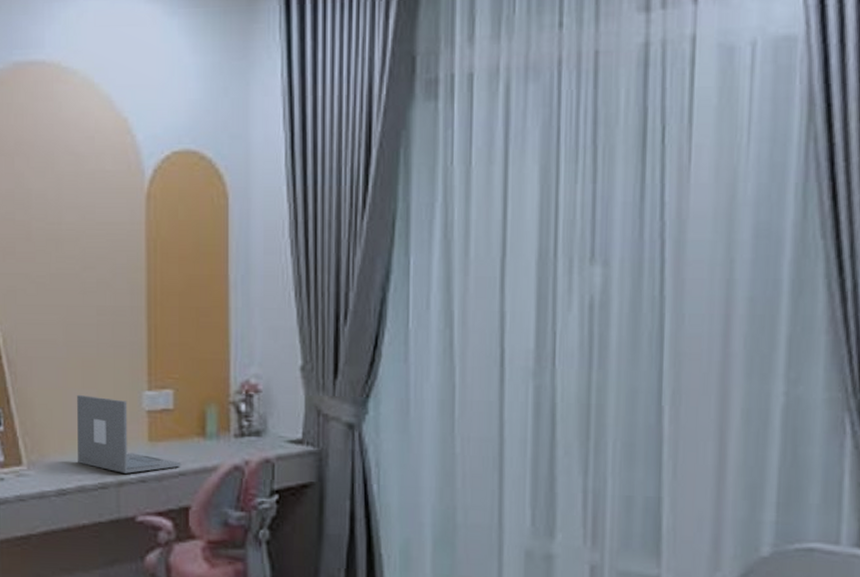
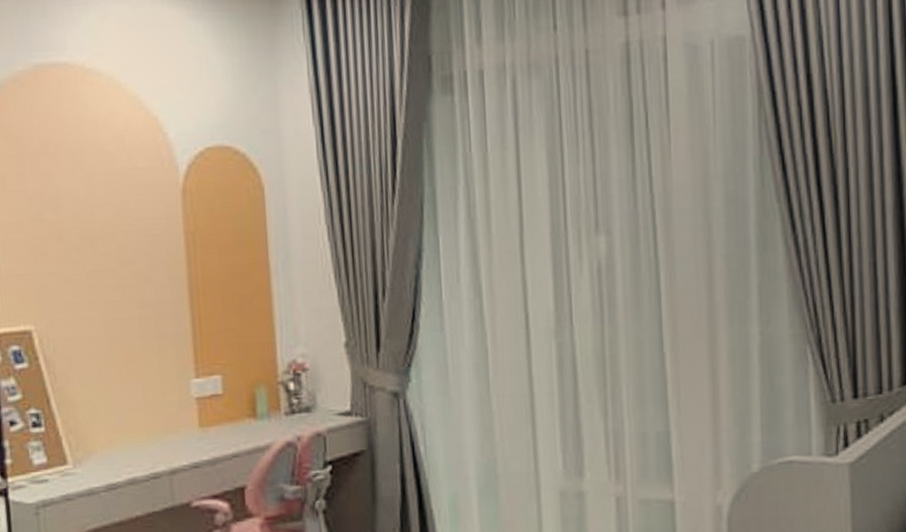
laptop: present [77,394,181,474] -> none [122,388,234,461]

